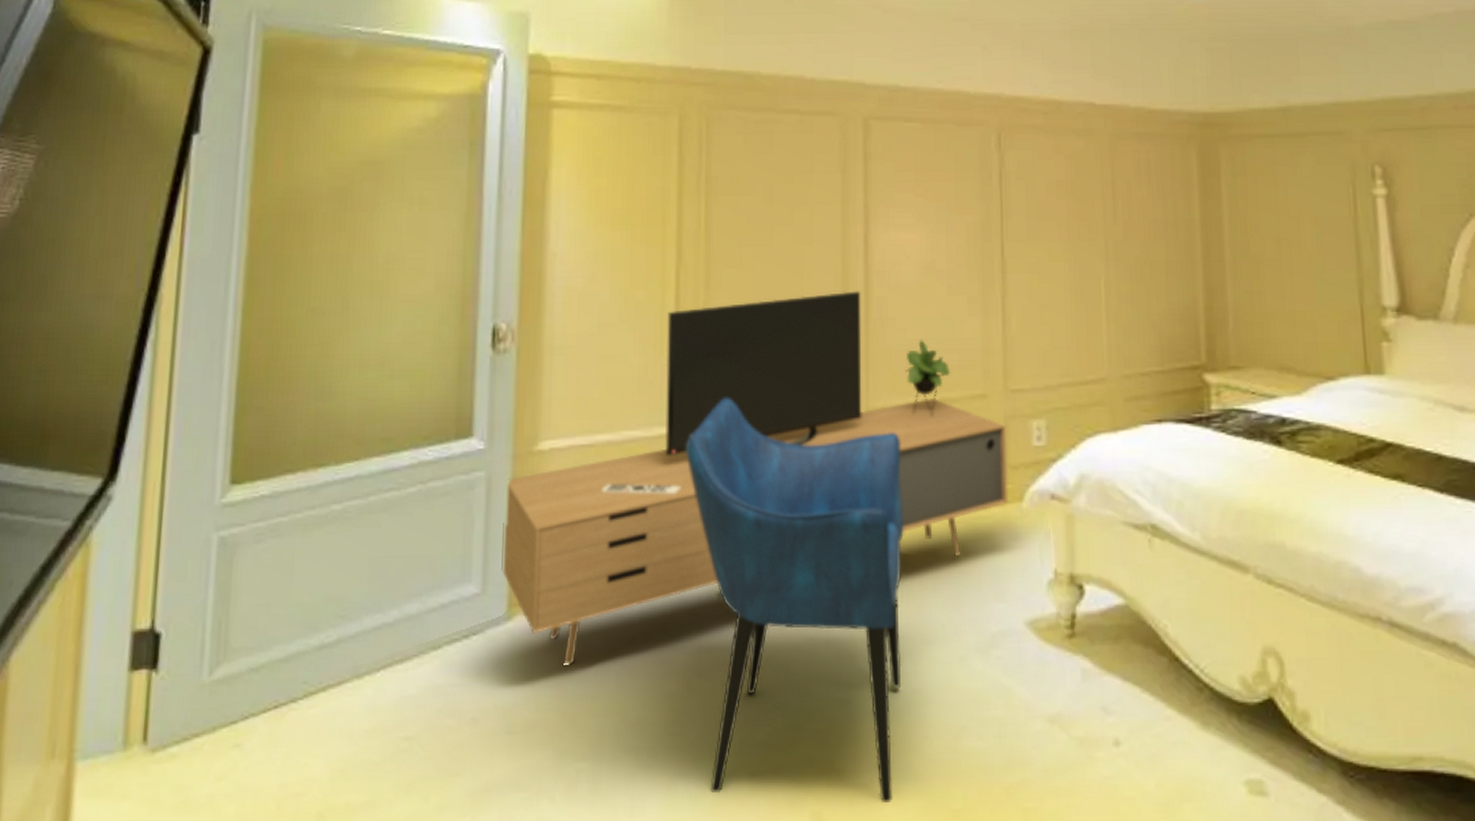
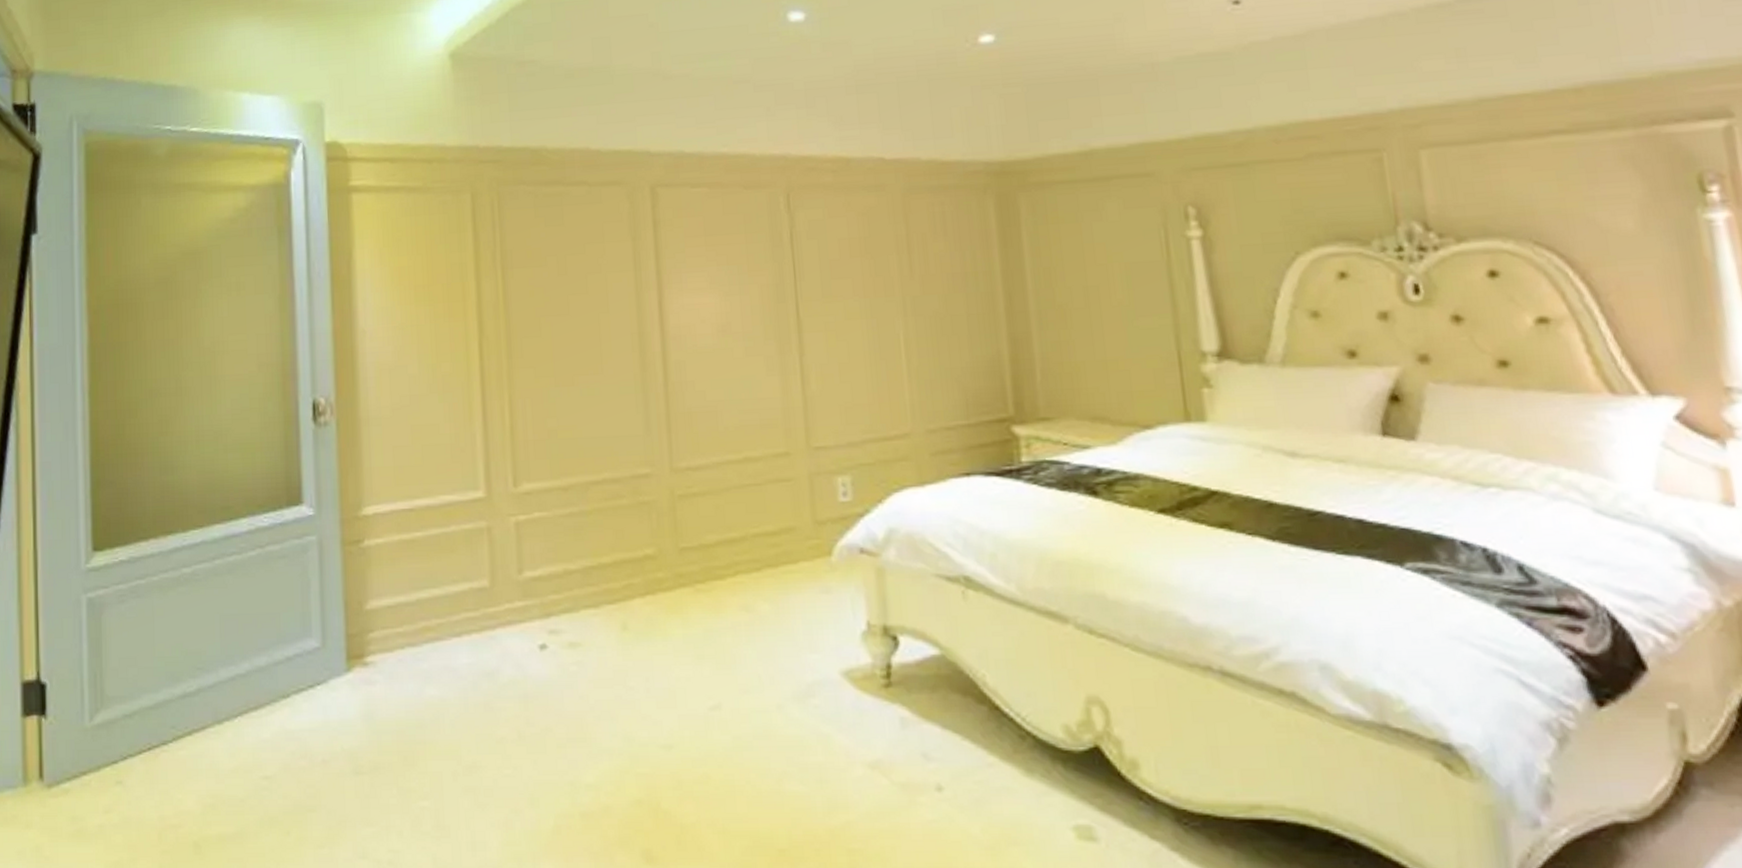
media console: present [501,291,1009,666] -> none [336,355,818,713]
armchair: present [686,397,904,804] -> none [500,461,721,843]

